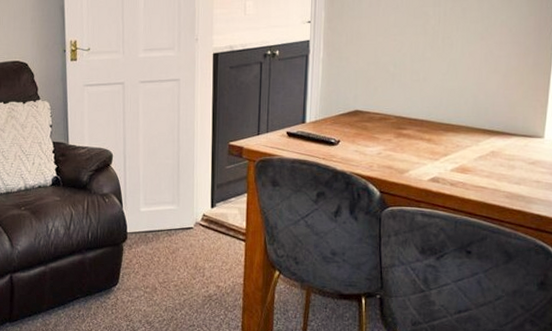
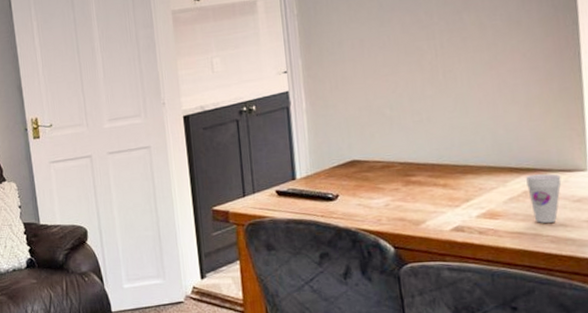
cup: none [495,137,523,180] -> present [526,174,562,223]

